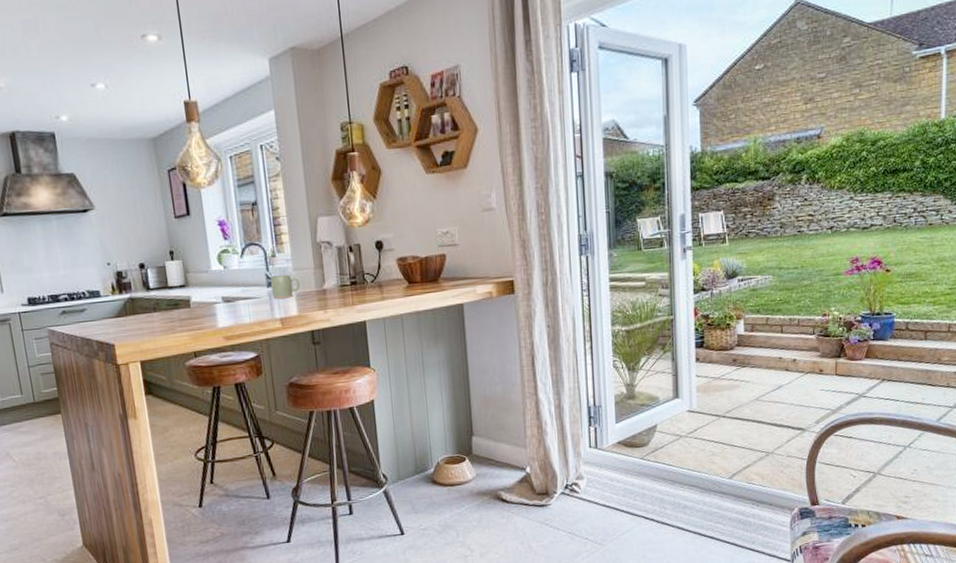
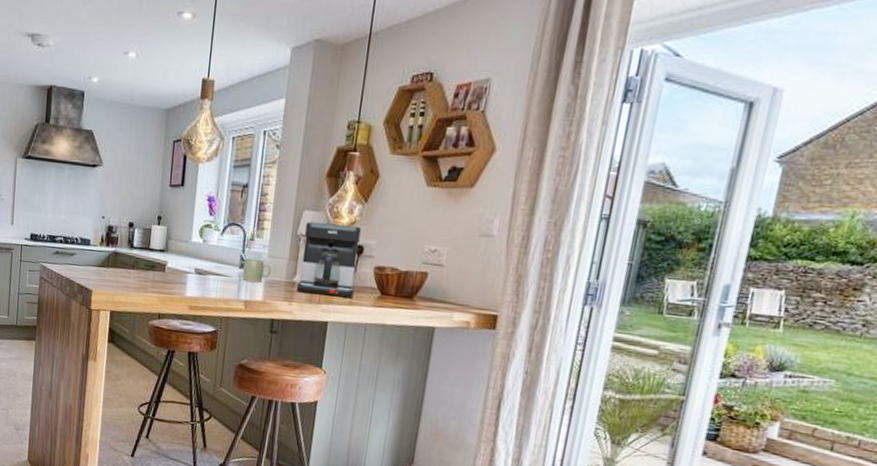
coffee maker: none [322,223,384,299] -> present [296,221,361,299]

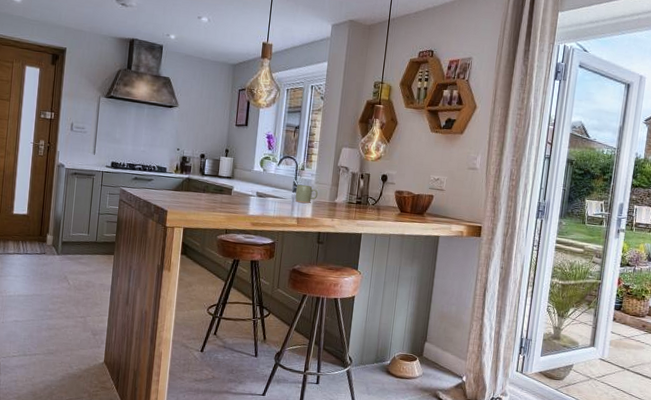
coffee maker: present [296,221,361,299] -> none [337,156,385,215]

